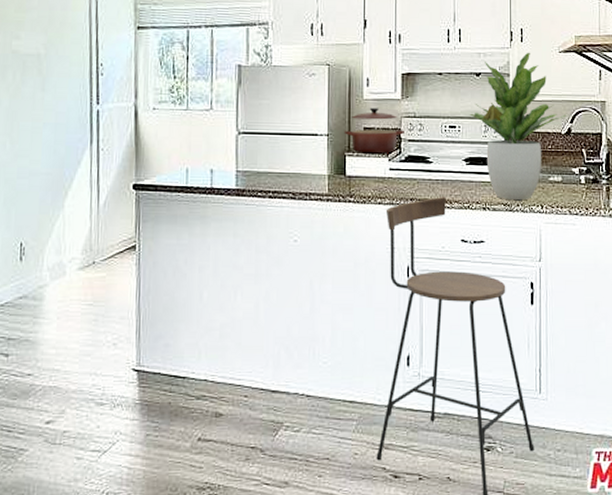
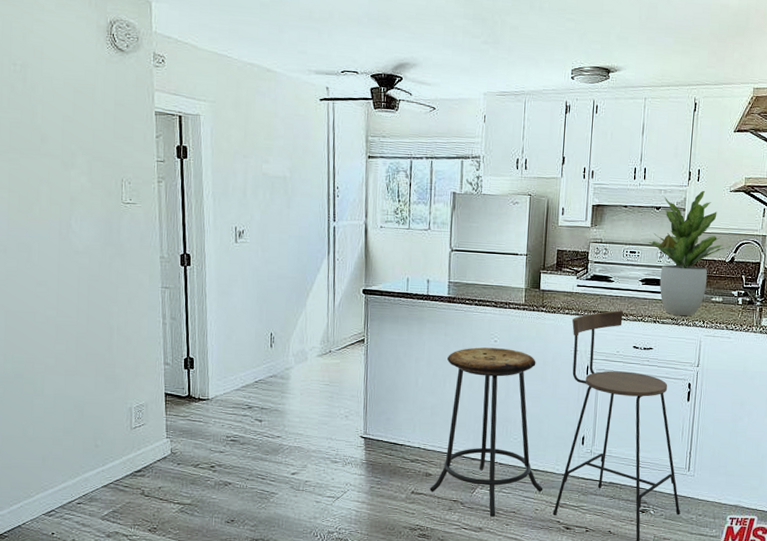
bar stool: none [220,249,363,468] -> present [429,347,543,518]
saucepan: present [343,107,404,154] -> none [540,233,592,273]

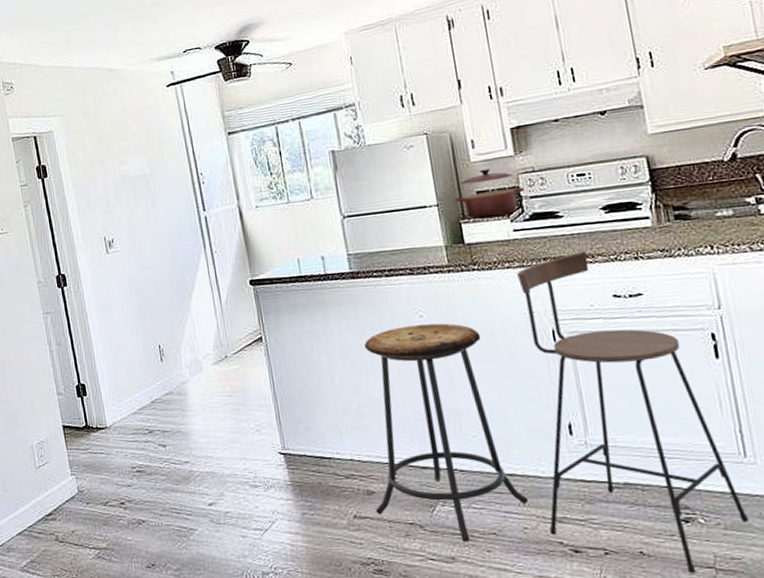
saucepan: none [540,233,592,273] -> present [454,168,524,219]
potted plant: present [648,190,732,317] -> none [600,76,728,246]

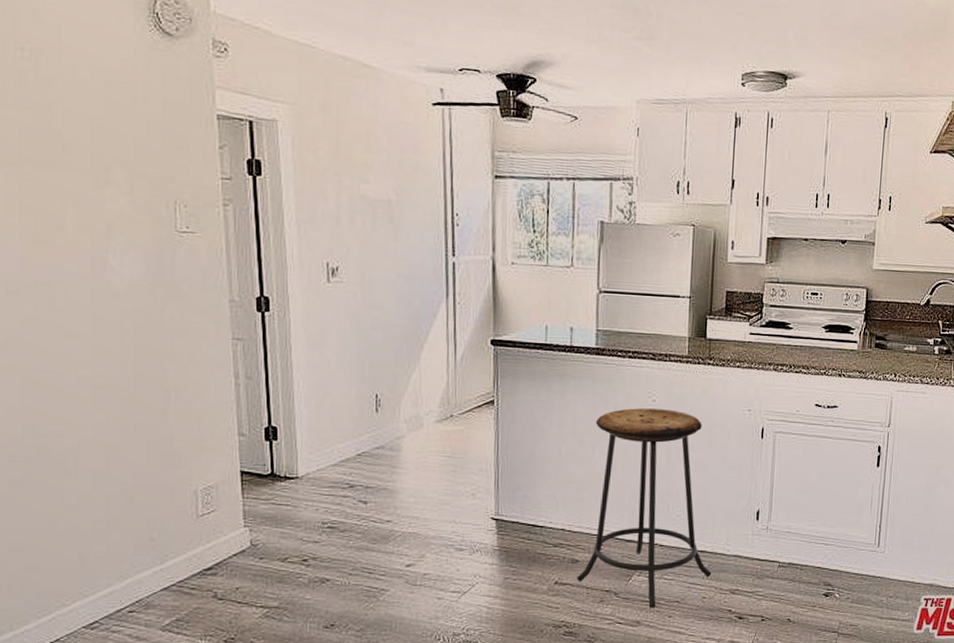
saucepan: present [454,168,524,219] -> none [706,271,767,318]
bar stool: present [517,250,749,574] -> none [723,361,869,637]

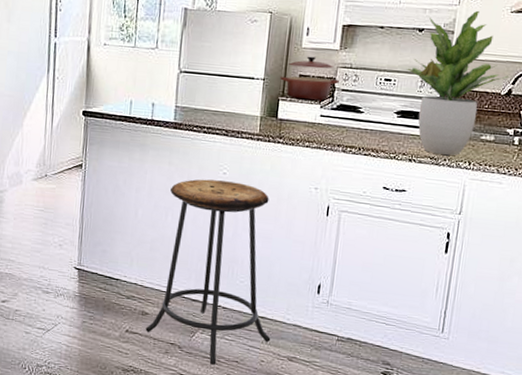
saucepan: none [706,271,767,318] -> present [279,56,339,101]
potted plant: none [832,221,927,369] -> present [407,10,509,156]

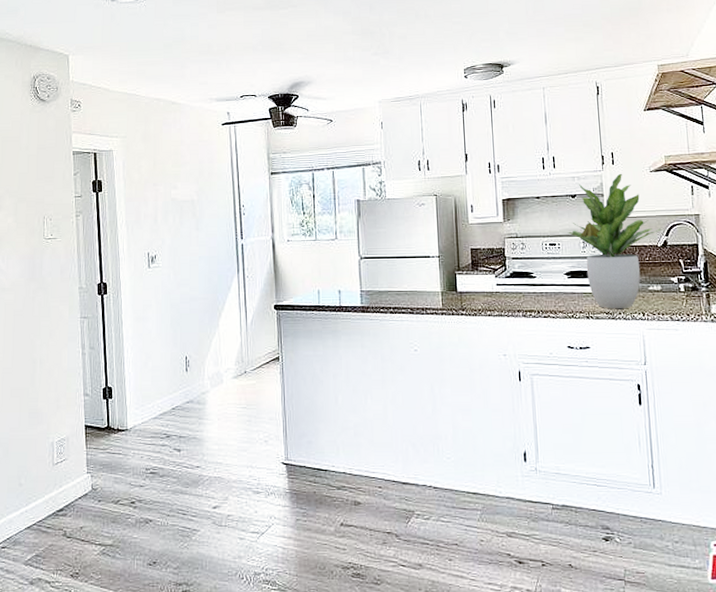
bar stool: present [145,179,271,366] -> none [360,358,487,552]
saucepan: present [279,56,339,101] -> none [453,231,508,272]

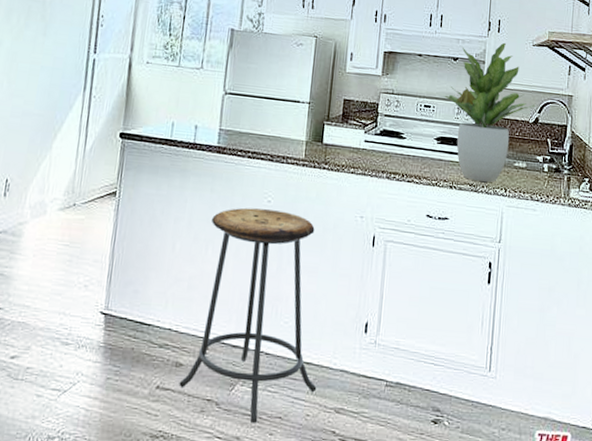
bar stool: none [360,358,487,552] -> present [179,207,317,424]

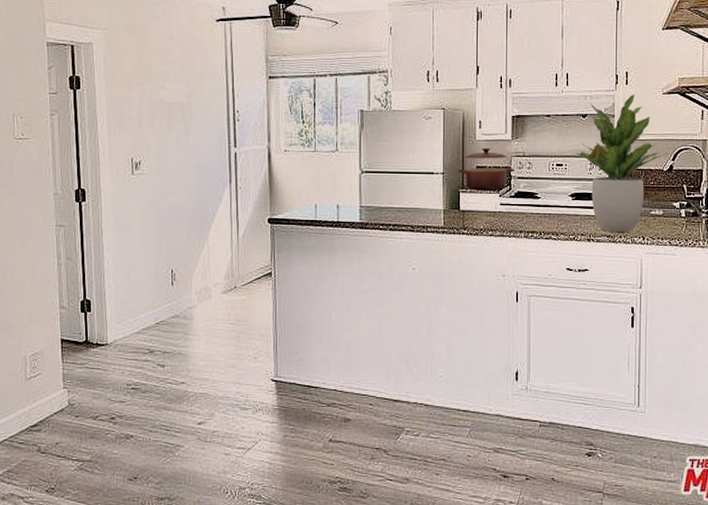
bar stool: present [179,207,317,424] -> none [349,276,475,467]
saucepan: none [324,81,382,126] -> present [458,148,514,190]

